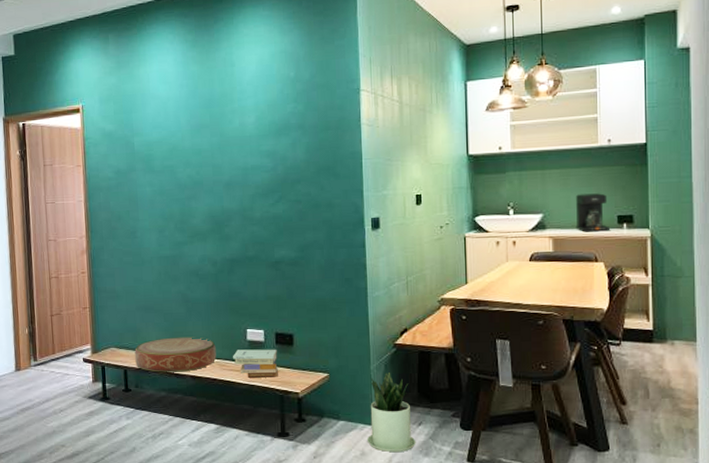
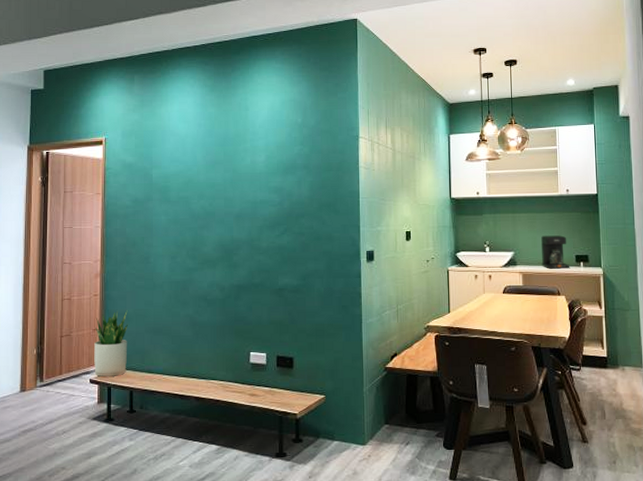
planter: none [85,287,120,356] -> present [94,310,129,377]
cushion: present [135,337,217,373] -> none [141,359,220,394]
books: present [233,349,278,378] -> none [236,371,278,399]
planter: present [368,373,416,453] -> none [360,395,404,472]

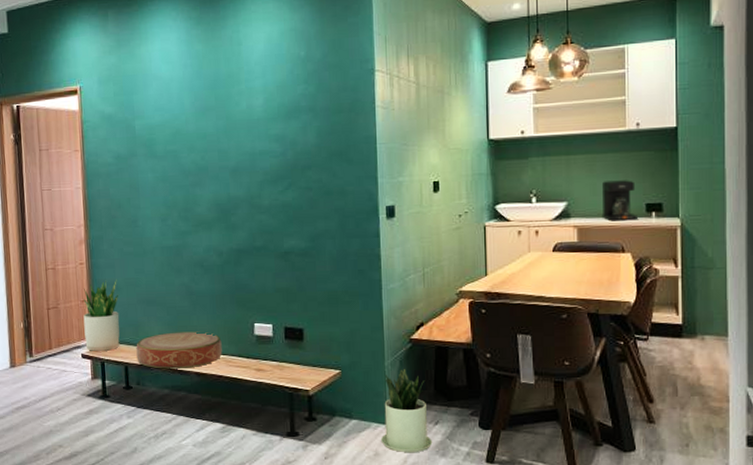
cushion: none [141,359,220,394] -> present [136,331,222,369]
planter: none [360,395,404,472] -> present [381,369,433,453]

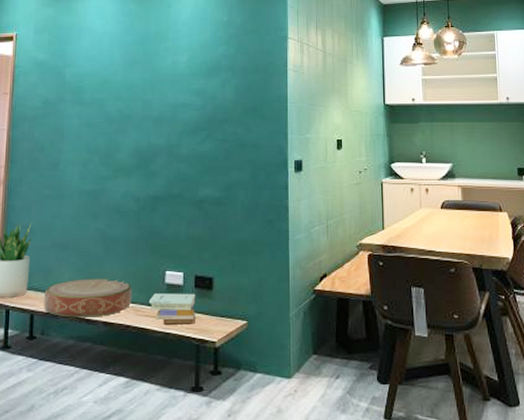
books: none [240,344,288,374] -> present [149,293,196,325]
planter: present [381,369,433,453] -> none [285,321,334,410]
coffee maker: present [601,180,637,221] -> none [481,146,511,183]

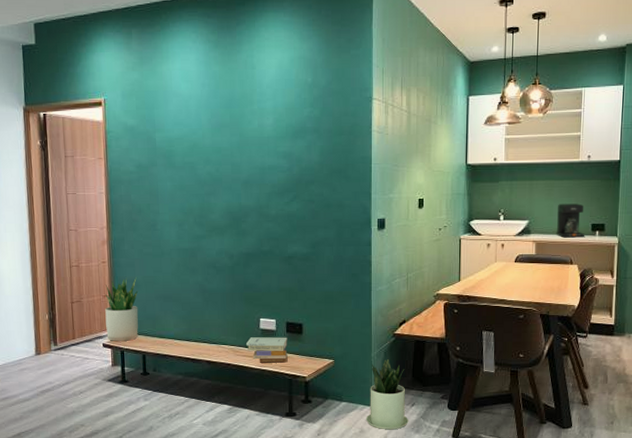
cushion: present [44,278,132,318] -> none [153,325,231,358]
planter: none [285,321,334,410] -> present [366,359,409,430]
coffee maker: none [481,146,511,183] -> present [556,203,584,238]

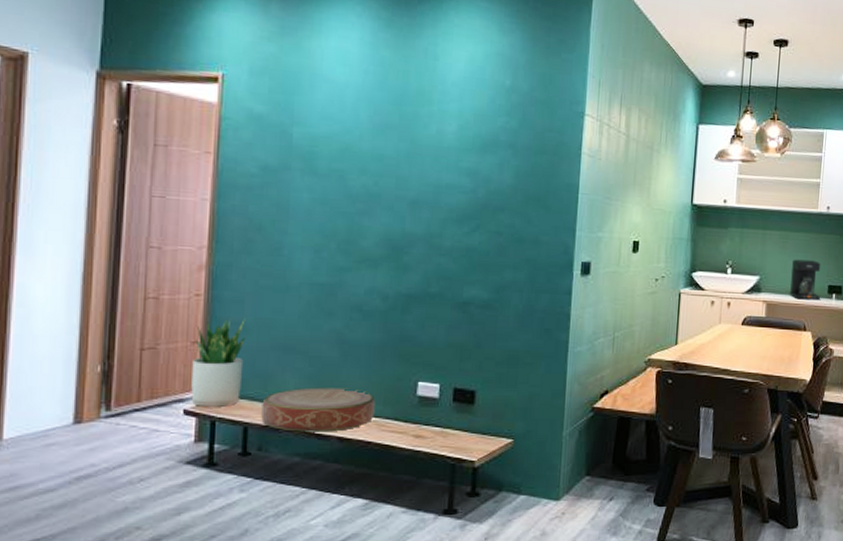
cushion: none [153,325,231,358] -> present [261,387,376,432]
books: present [246,337,288,363] -> none [396,407,454,442]
planter: present [366,359,409,430] -> none [550,440,605,532]

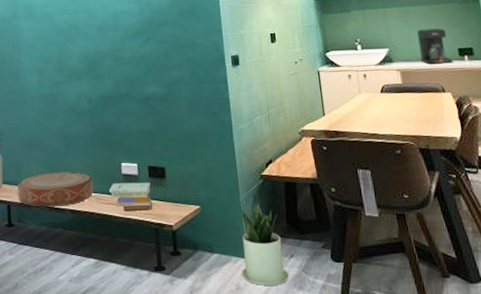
books: none [396,407,454,442] -> present [109,182,153,211]
planter: none [550,440,605,532] -> present [241,204,290,287]

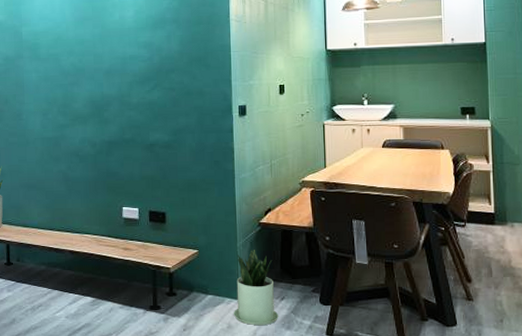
cushion: present [17,171,94,207] -> none [17,214,94,247]
books: present [109,182,153,211] -> none [109,226,151,253]
coffee maker: present [417,28,452,65] -> none [423,87,454,122]

